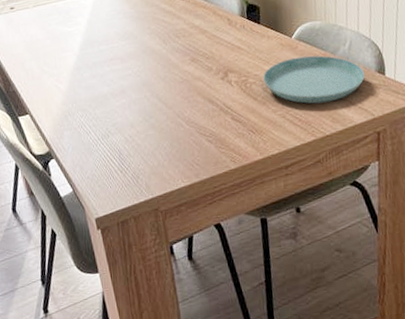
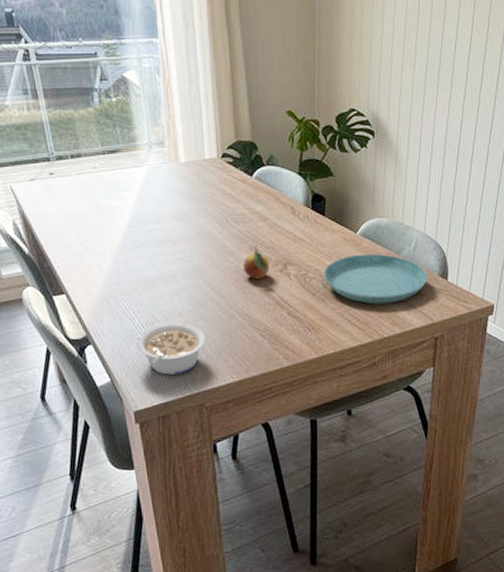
legume: none [94,133,157,183] -> present [136,322,206,375]
fruit: none [187,56,212,89] -> present [243,244,270,280]

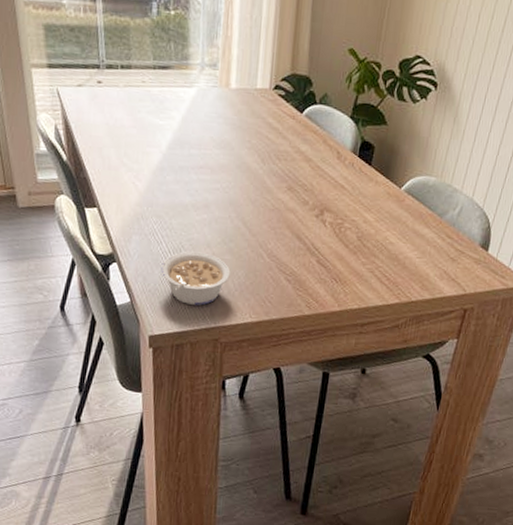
fruit: present [243,244,270,280] -> none [279,185,306,222]
saucer: present [324,253,428,304] -> none [360,210,468,267]

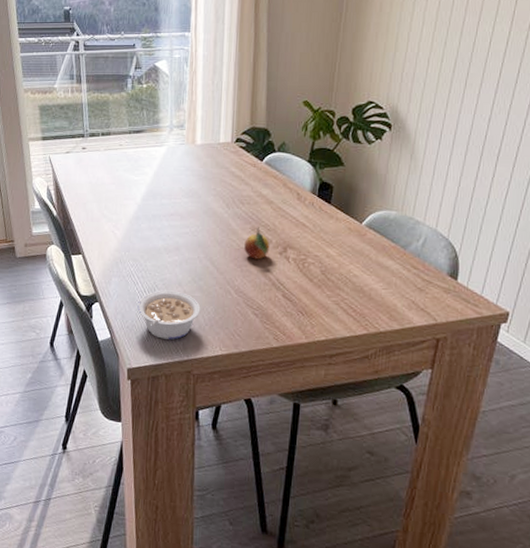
fruit: none [279,185,306,222] -> present [244,226,270,260]

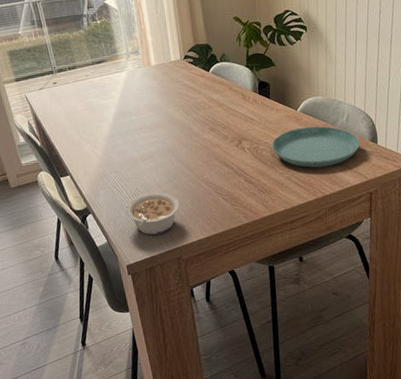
fruit: present [244,226,270,260] -> none [206,126,228,154]
saucer: none [323,244,435,298] -> present [272,126,360,168]

